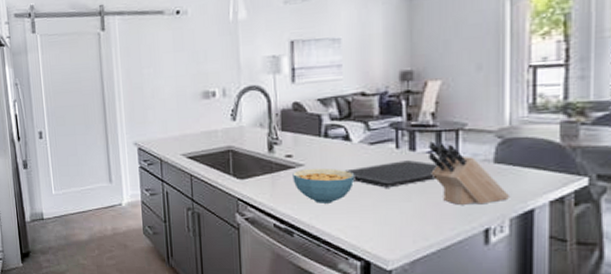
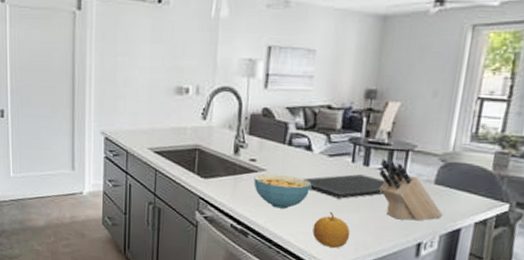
fruit: none [363,203,406,242] -> present [312,212,351,249]

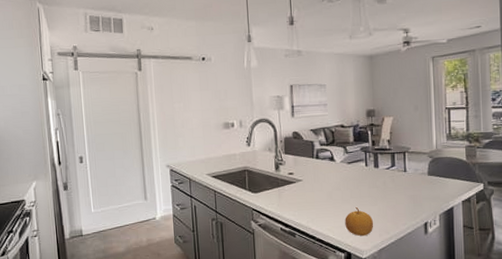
cereal bowl: present [254,173,311,209] -> none [294,182,338,210]
cutting board: present [303,174,386,199] -> none [332,175,393,196]
knife block: present [379,159,444,221] -> none [387,161,439,206]

